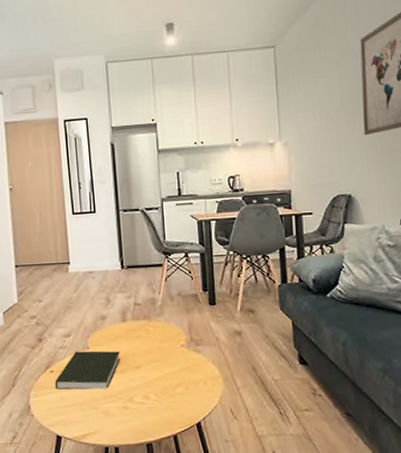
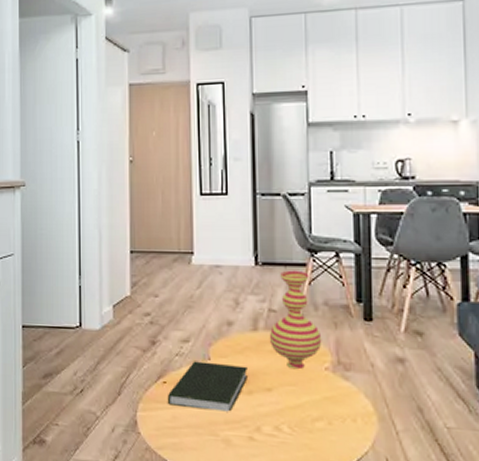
vase: none [135,270,178,349] -> present [269,270,322,370]

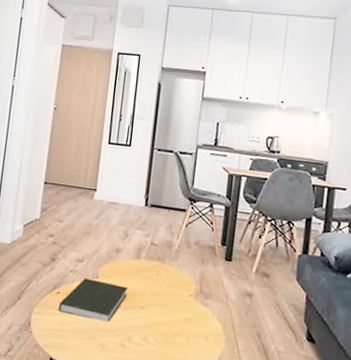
vase: present [269,270,322,370] -> none [148,213,191,294]

